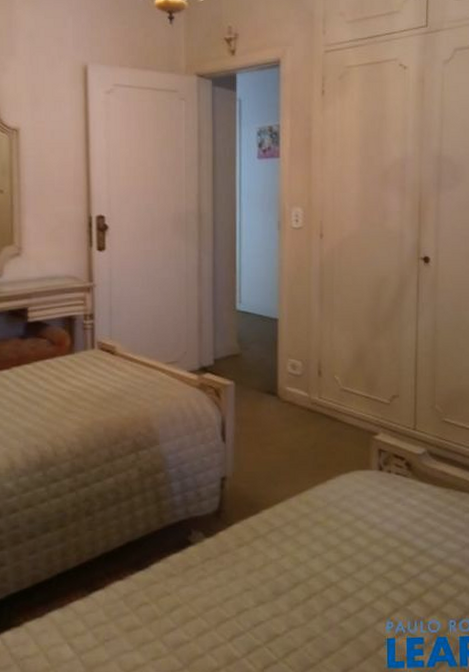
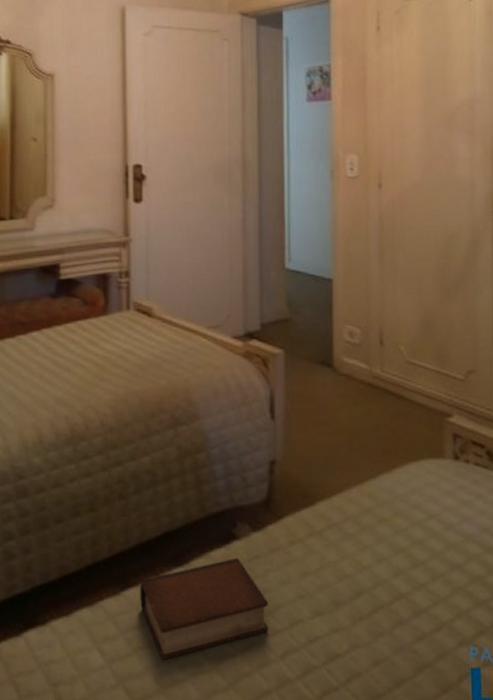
book: none [106,560,219,650] -> present [140,557,269,661]

